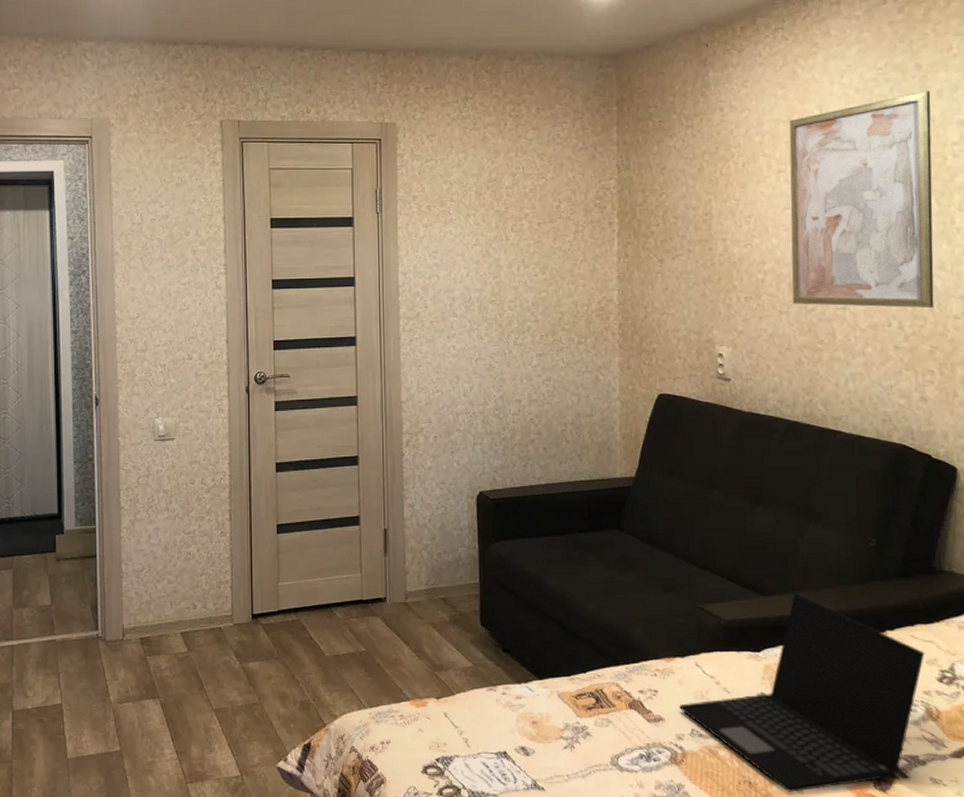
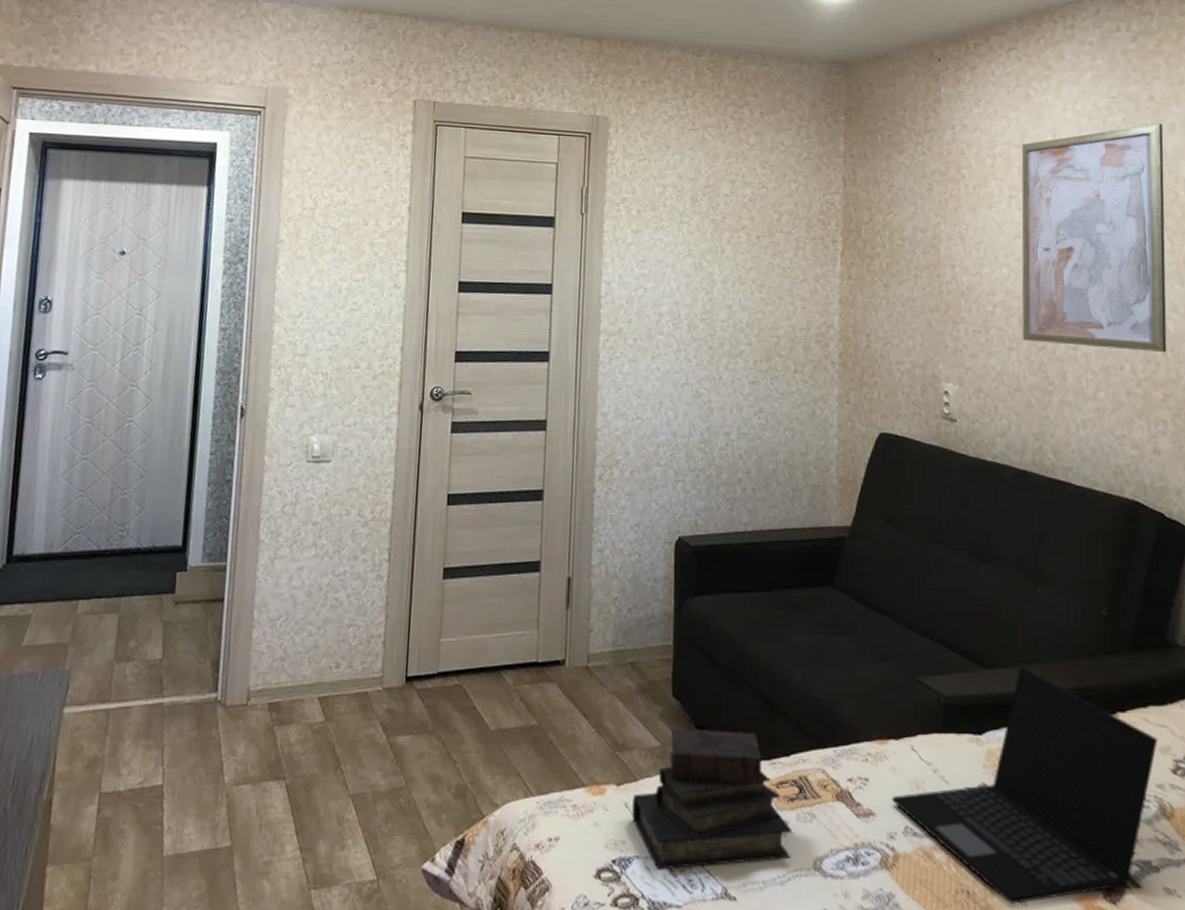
diary: none [451,651,591,767] -> present [632,728,792,870]

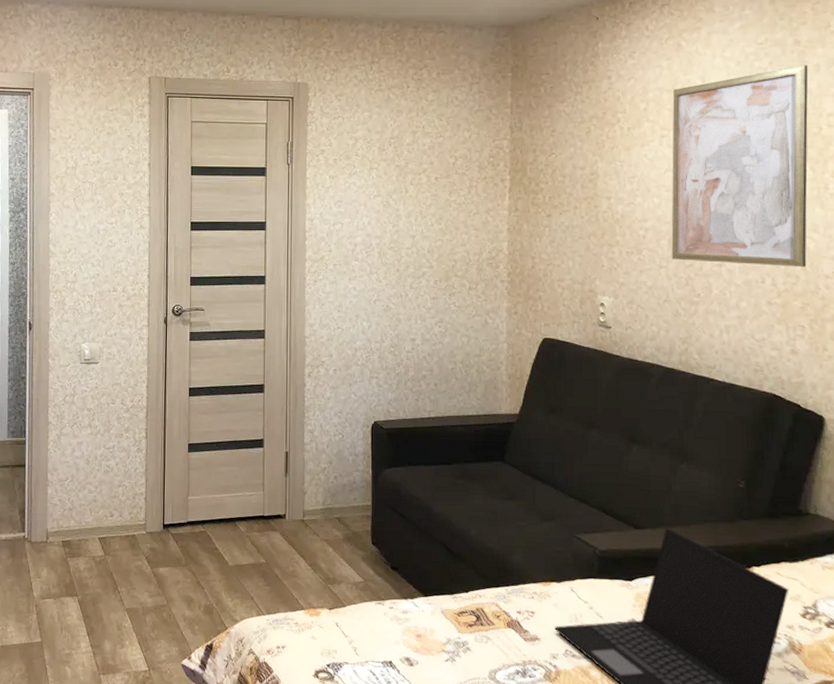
diary: present [632,728,792,870] -> none [342,568,471,674]

